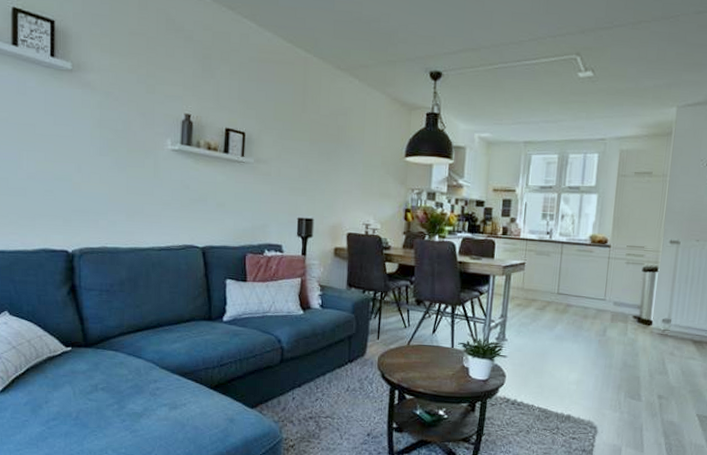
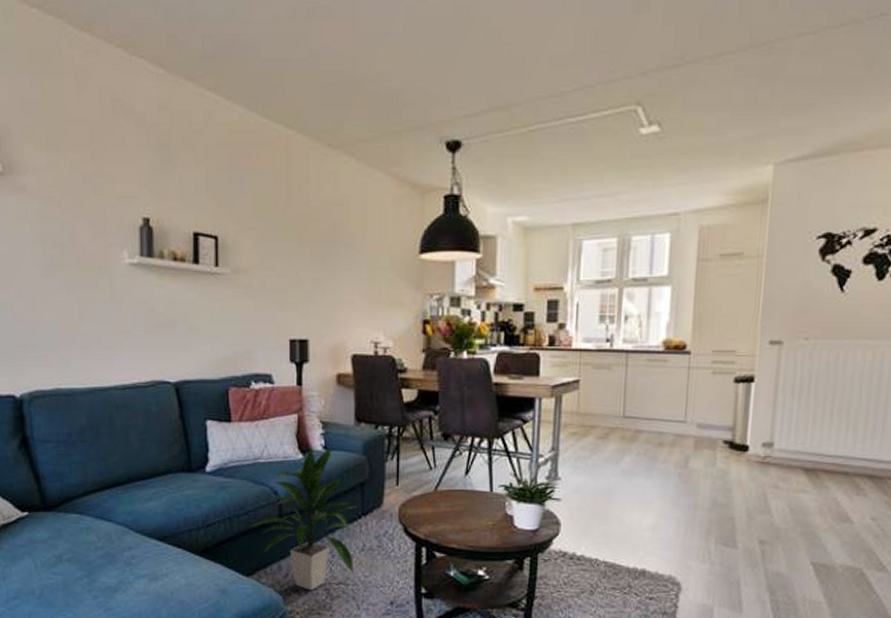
indoor plant: none [256,304,345,421] -> present [249,445,358,590]

